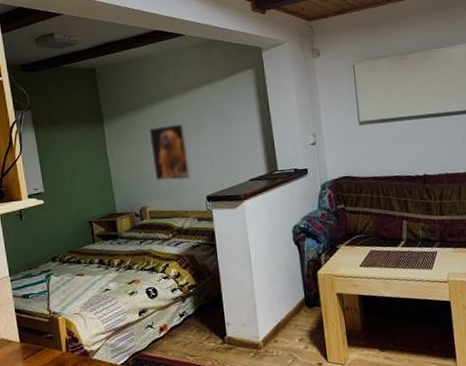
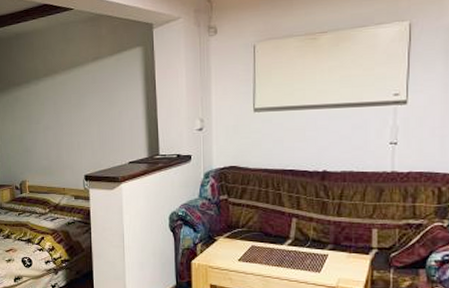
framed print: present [148,123,192,181] -> none [32,101,72,158]

